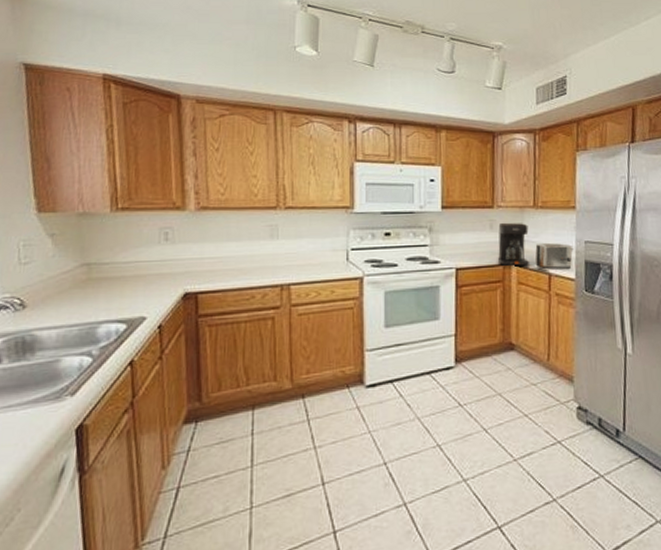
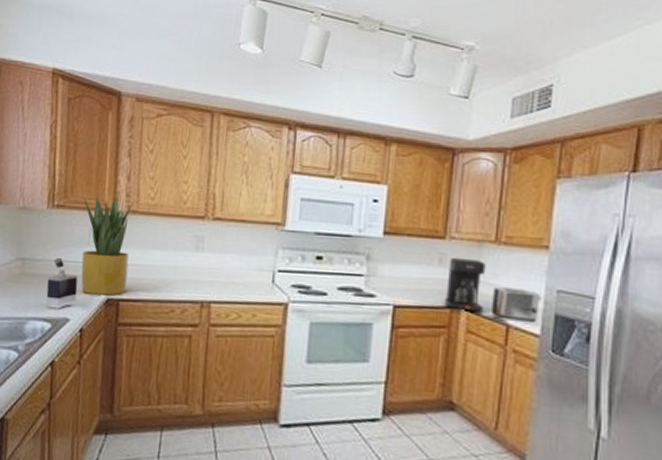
perfume bottle: none [117,258,152,310] -> present [46,257,78,309]
planter: none [148,192,205,291] -> present [81,195,136,296]

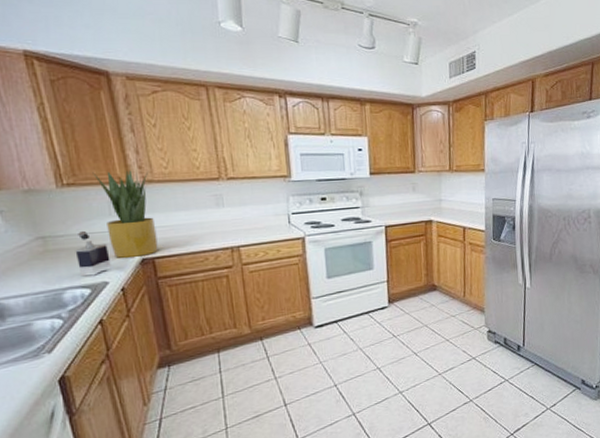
coffee maker: present [444,257,486,313] -> none [420,185,447,222]
toaster: present [490,287,542,324] -> none [451,201,484,224]

